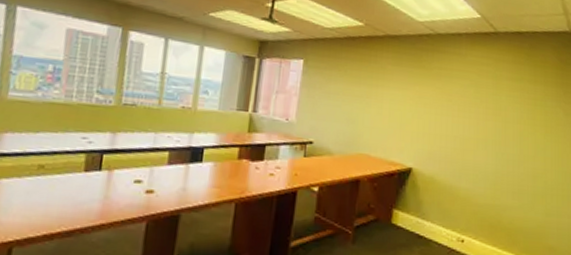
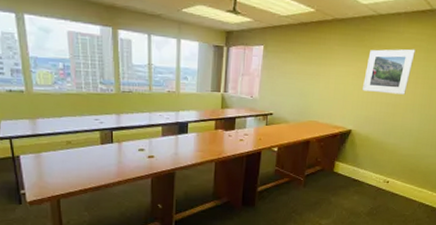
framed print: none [423,72,482,127] -> present [362,49,416,95]

